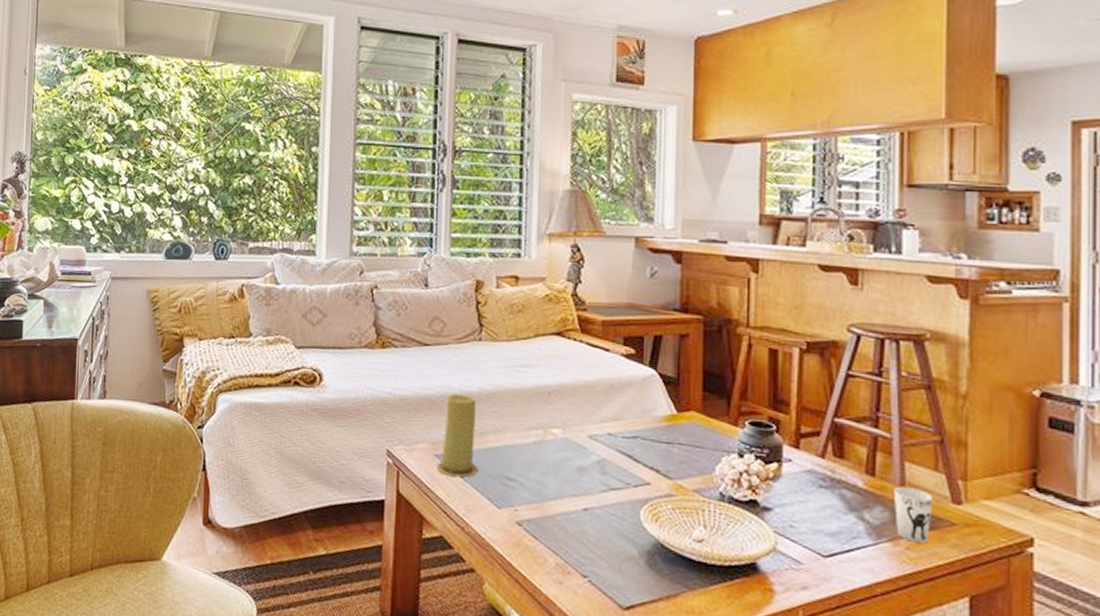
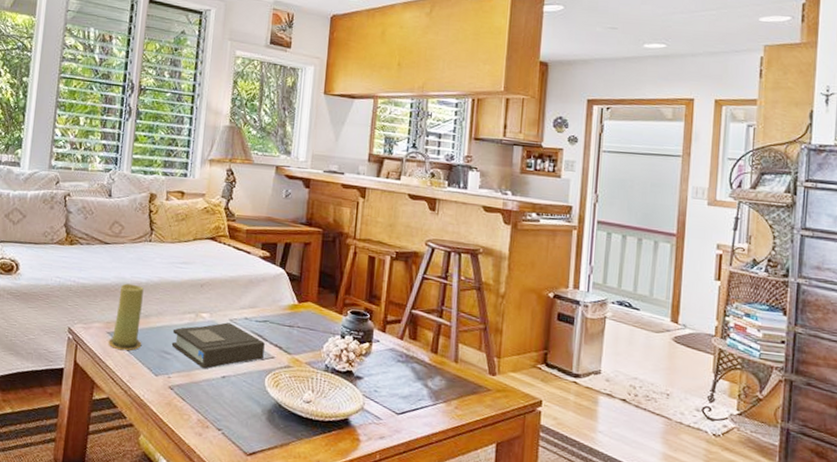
book: none [515,440,636,500] -> present [171,322,265,369]
cup: present [894,486,933,543] -> none [449,361,477,404]

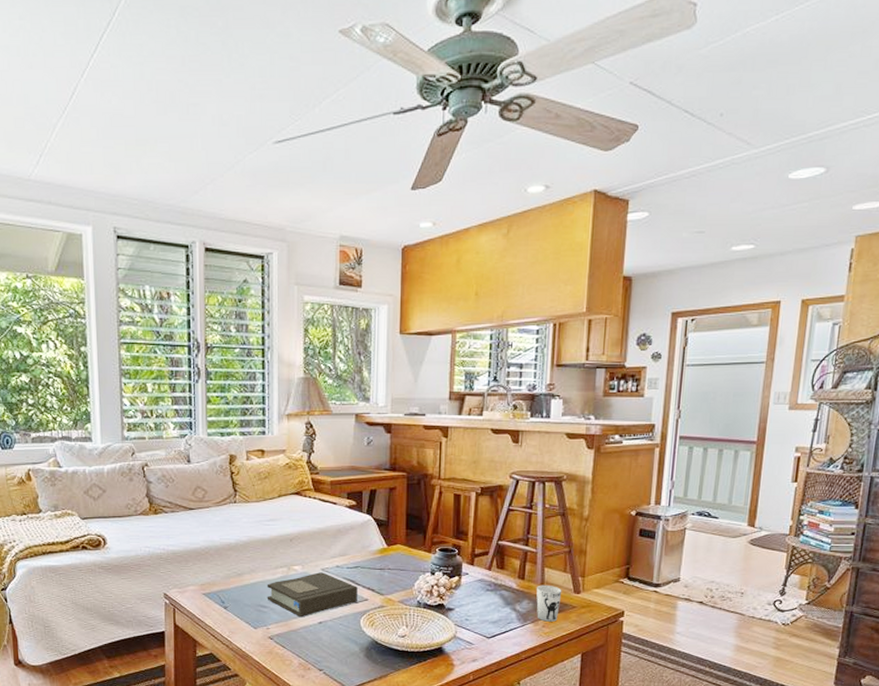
candle: present [108,283,144,351] -> none [205,545,238,609]
cup: none [449,361,477,404] -> present [536,585,562,622]

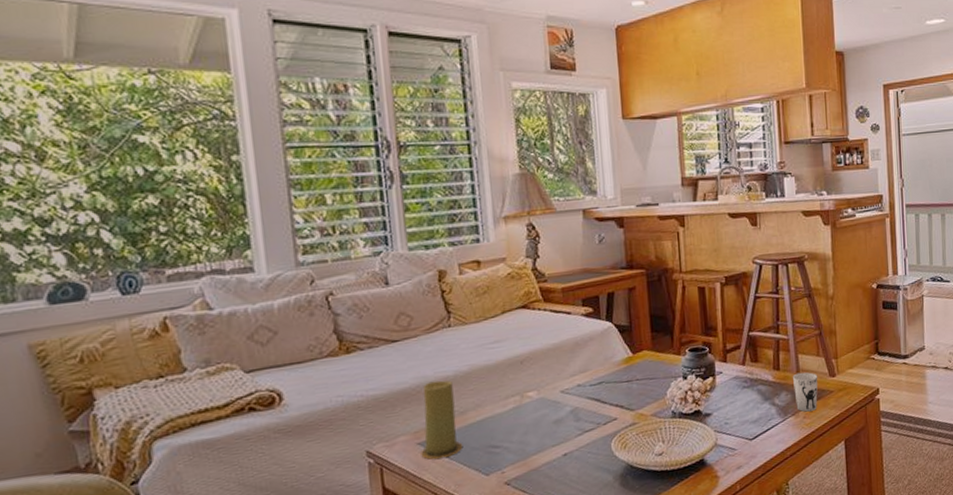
candle: none [205,545,238,609] -> present [421,380,463,460]
book: present [266,572,357,618] -> none [497,394,605,453]

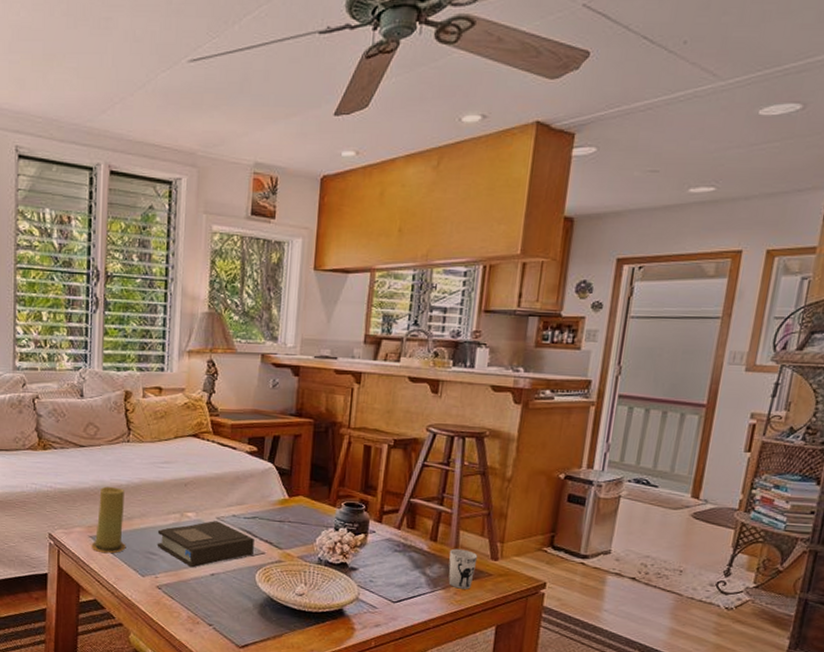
book: none [497,394,605,453] -> present [157,521,254,568]

